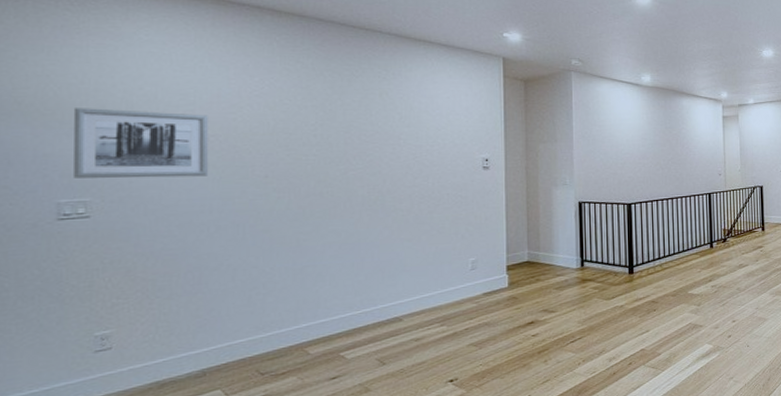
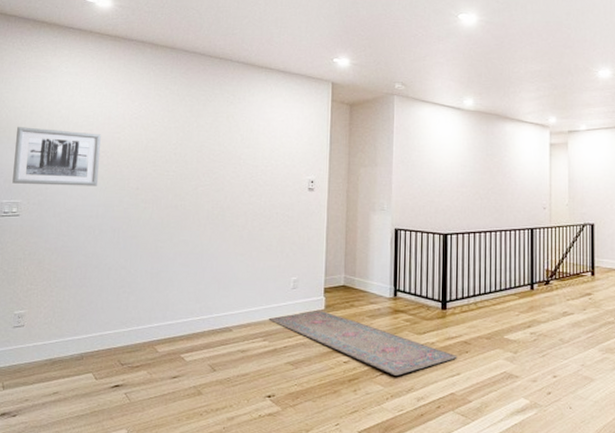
rug: none [445,288,646,341] -> present [268,311,457,376]

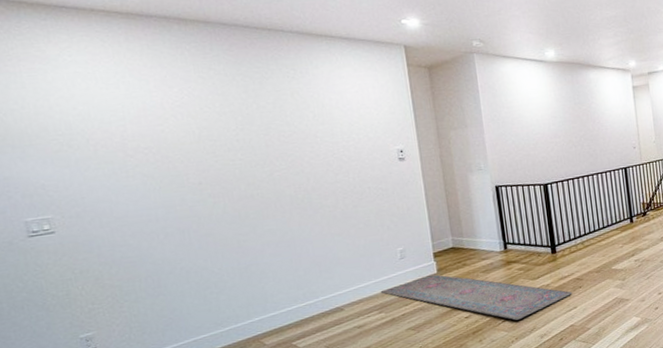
wall art: present [12,127,101,186] -> none [21,128,150,198]

